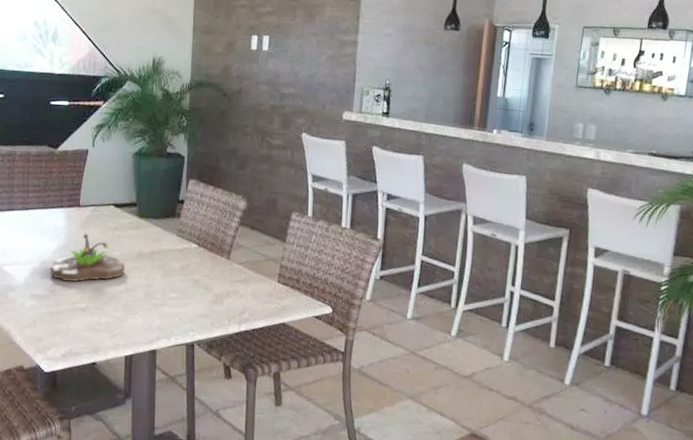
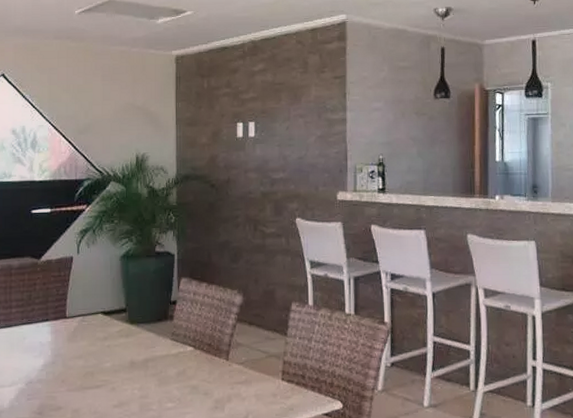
succulent planter: present [50,233,125,282] -> none [36,346,117,401]

